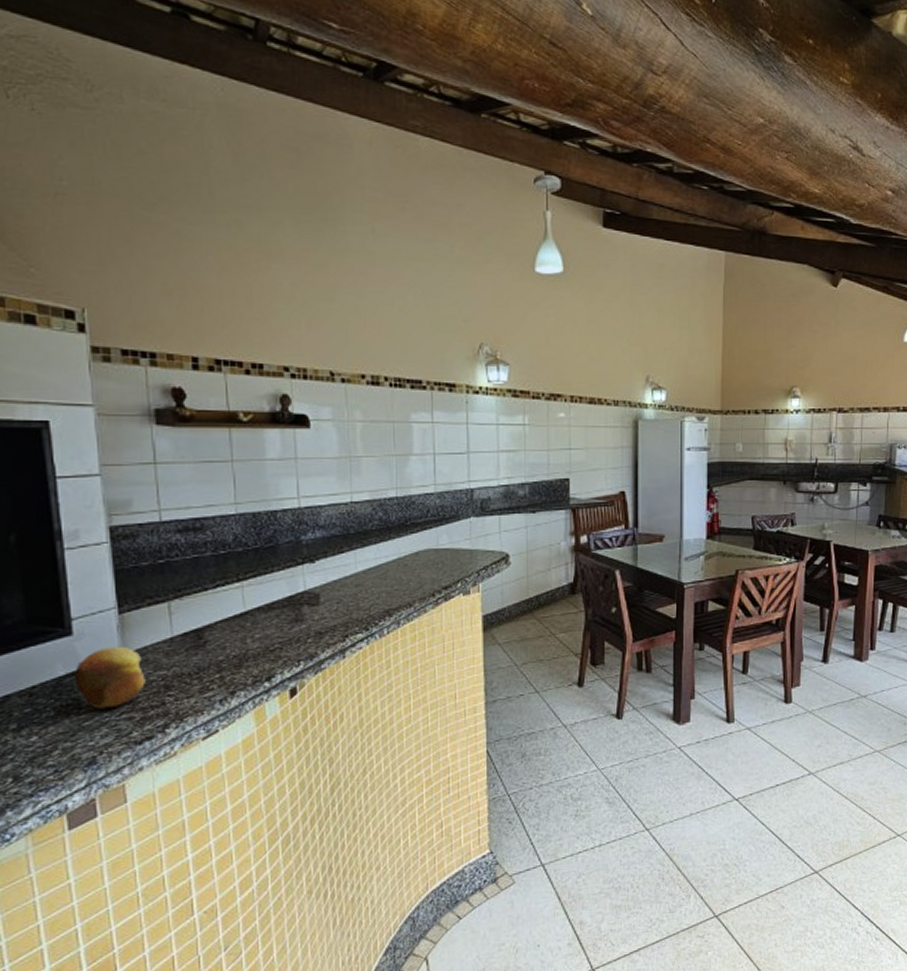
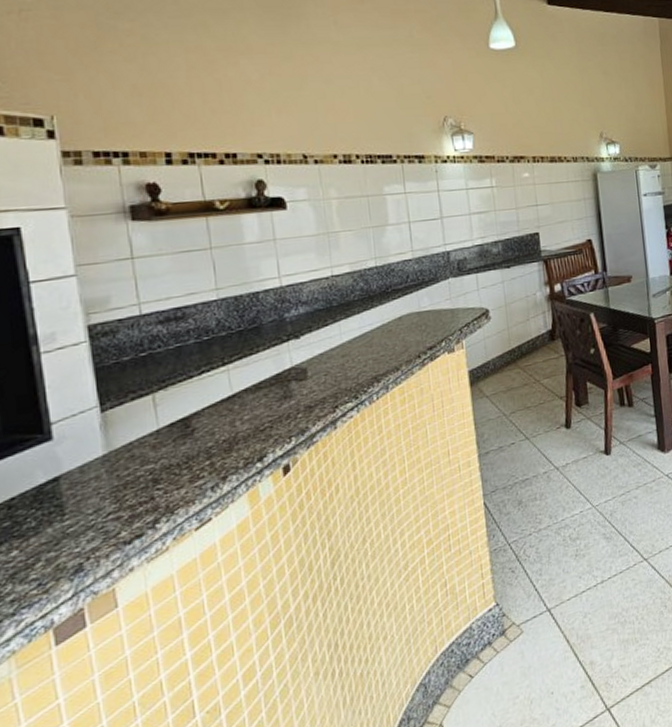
fruit: present [75,646,146,709] -> none [56,444,133,513]

